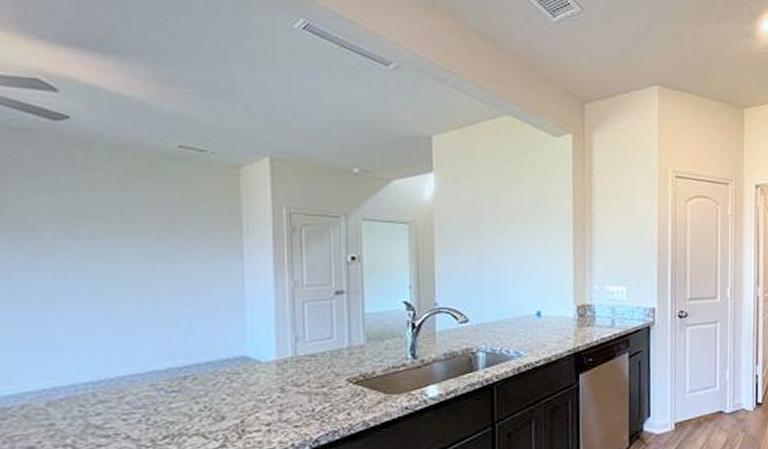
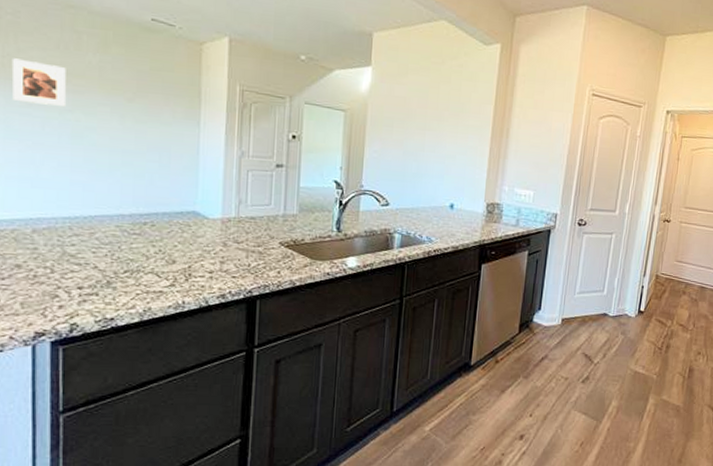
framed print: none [13,206,82,255] -> present [11,58,67,106]

